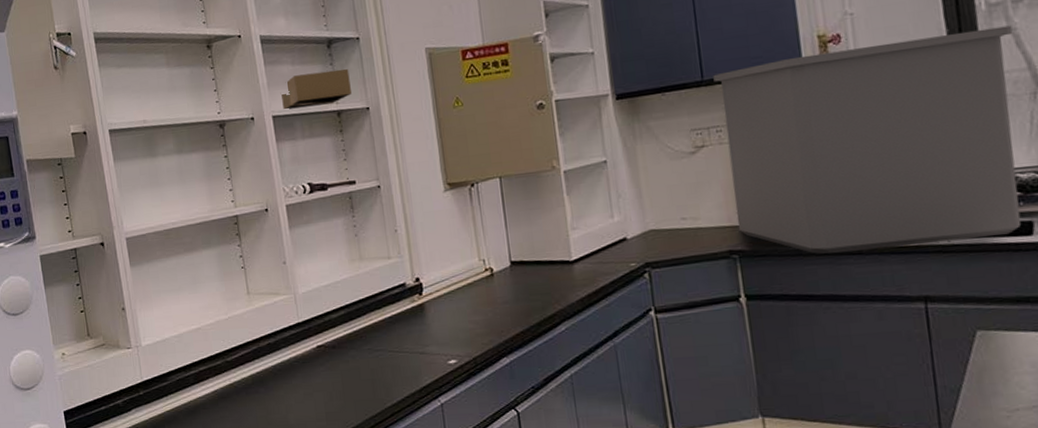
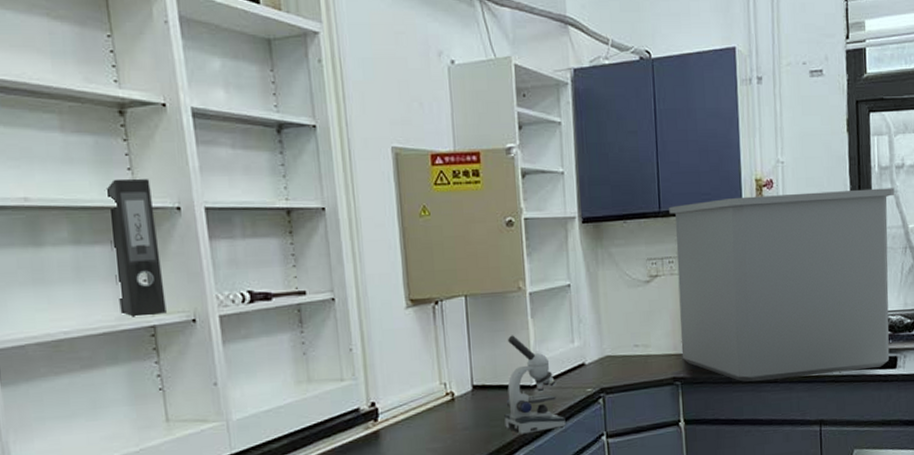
binder: none [199,97,246,208] -> present [106,178,167,316]
box: present [280,68,352,109] -> none [216,160,305,201]
microscope: none [543,212,609,310] -> present [504,335,566,436]

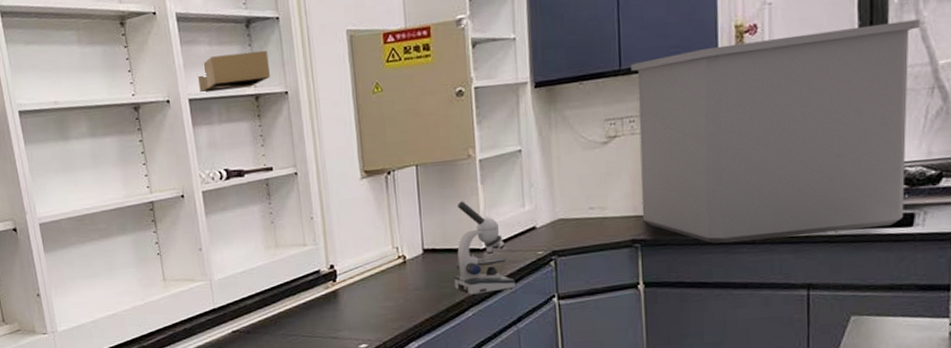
binder: present [106,178,167,316] -> none [112,78,161,194]
box: none [216,160,305,201] -> present [197,50,270,92]

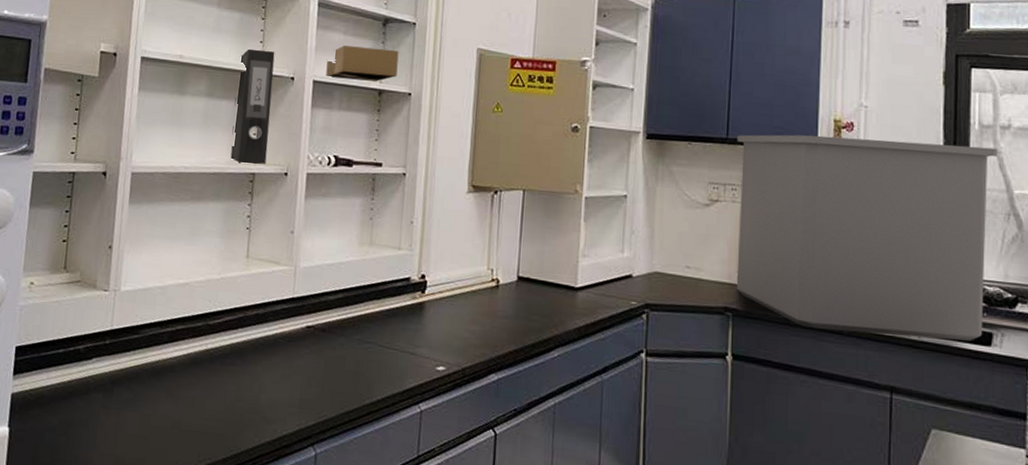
binder: none [112,78,161,194] -> present [230,48,275,164]
microscope: present [454,201,516,296] -> none [544,234,605,337]

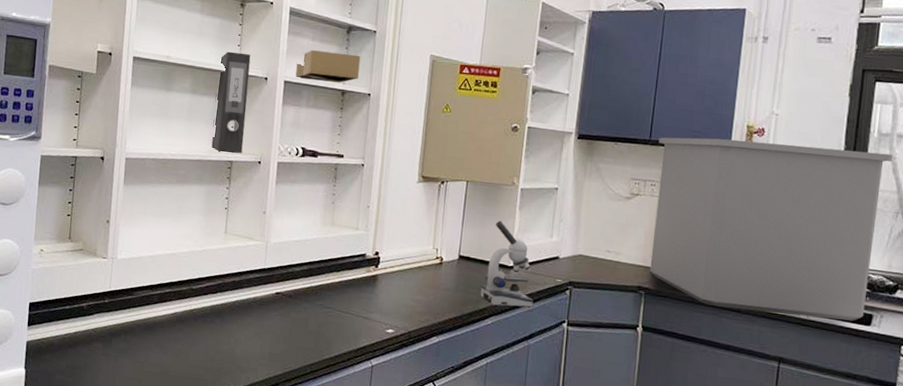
microscope: none [544,234,605,337] -> present [480,220,533,309]

